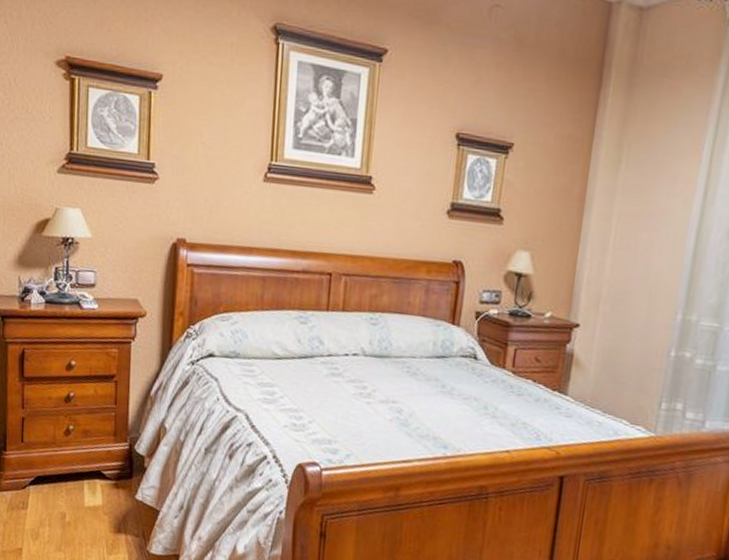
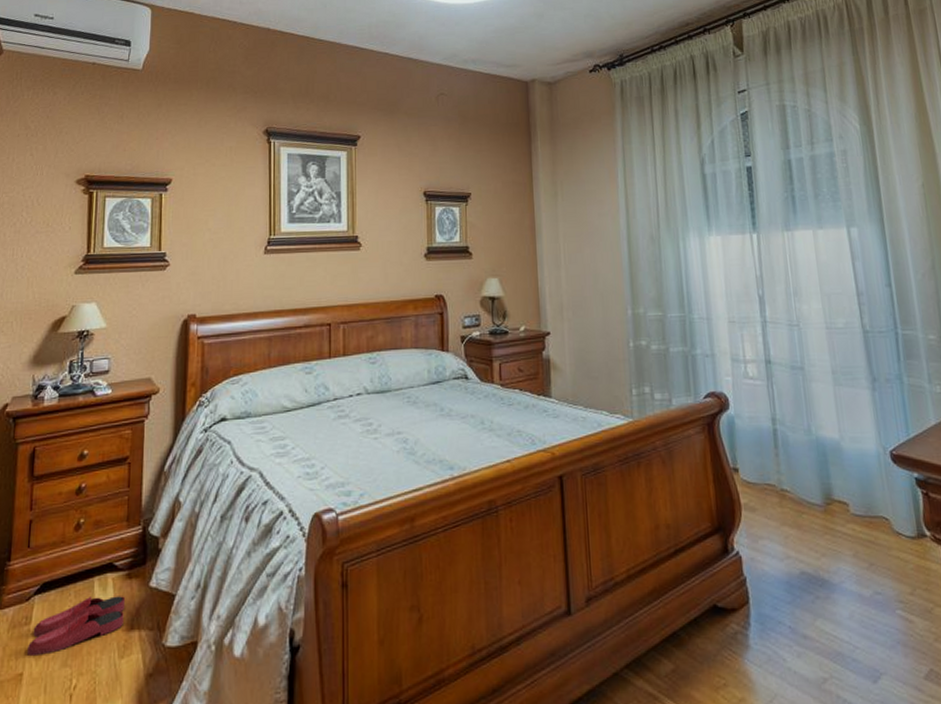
slippers: none [25,496,113,538] -> present [27,595,126,657]

